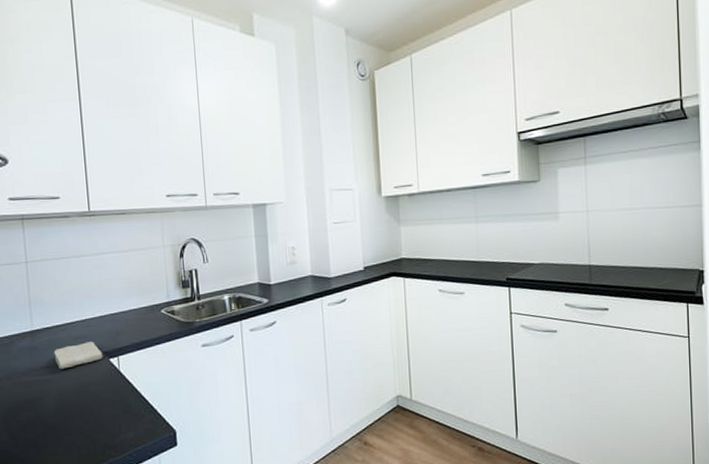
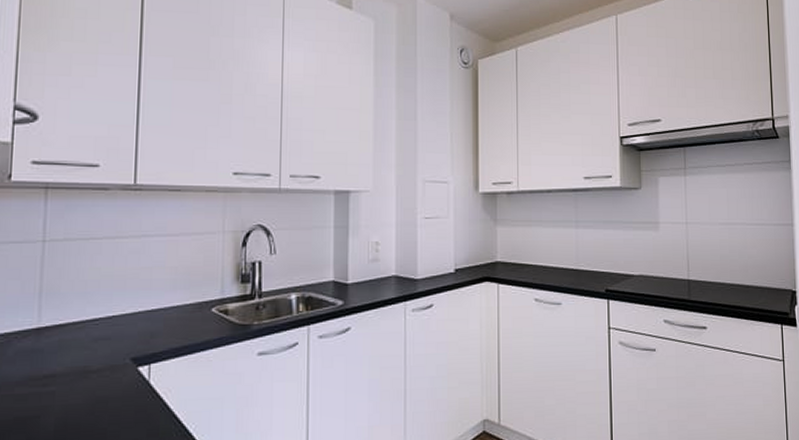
washcloth: present [54,342,103,369] -> none [64,345,130,379]

